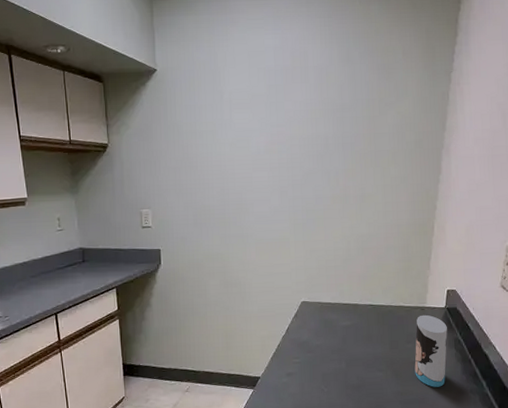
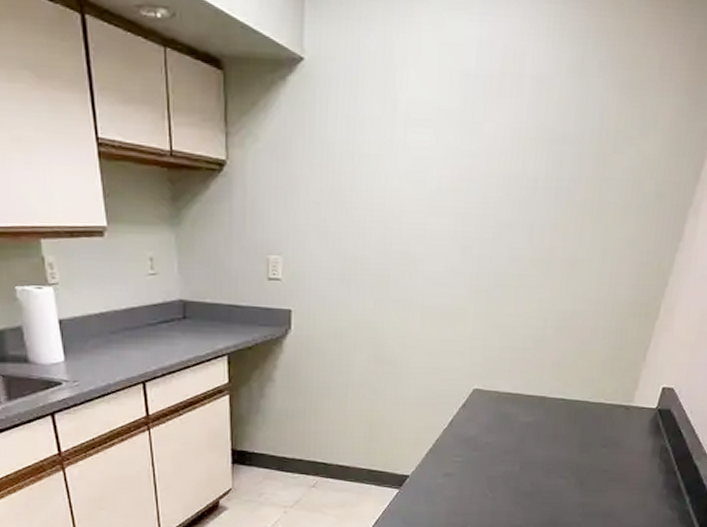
cup: present [414,314,448,387] -> none [604,415,655,500]

